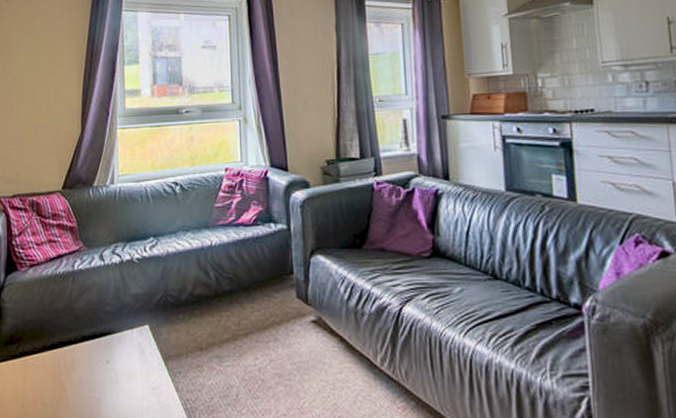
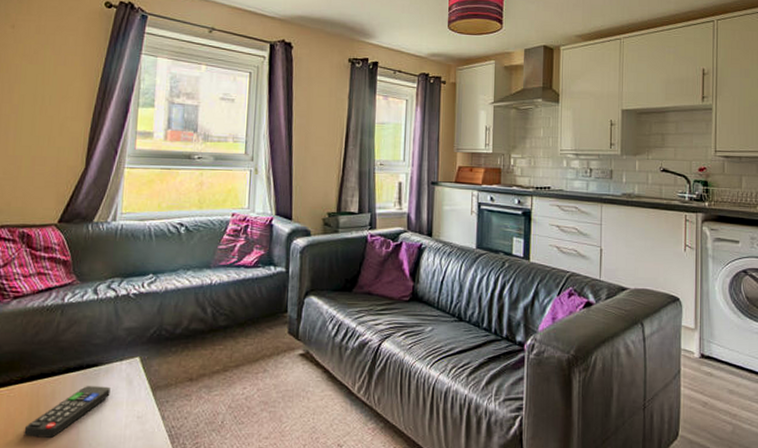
remote control: none [50,355,124,408] -> present [24,386,110,438]

